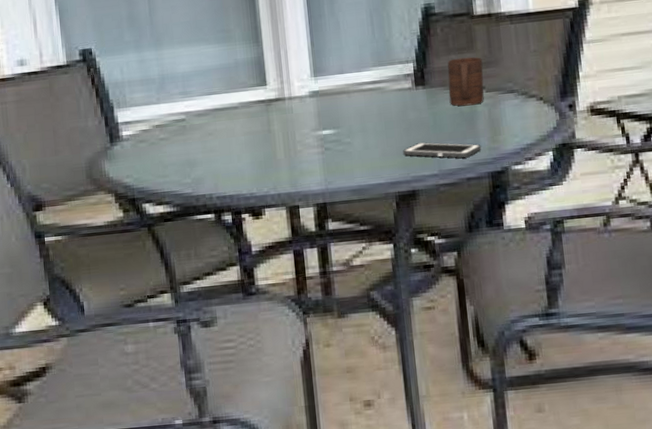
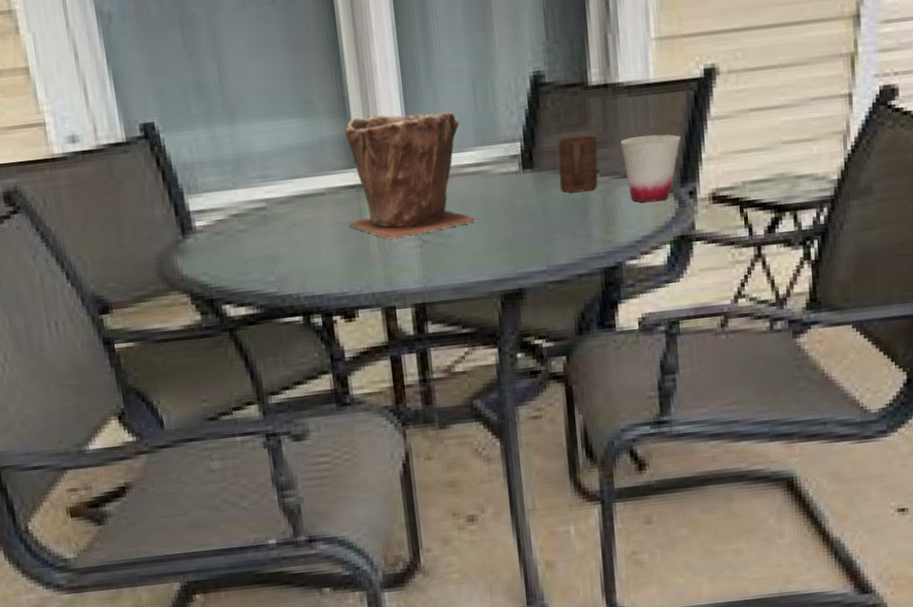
plant pot: none [257,37,375,147] -> present [345,111,478,240]
cell phone: present [403,142,482,158] -> none [509,234,594,252]
cup: none [504,55,560,115] -> present [620,134,681,203]

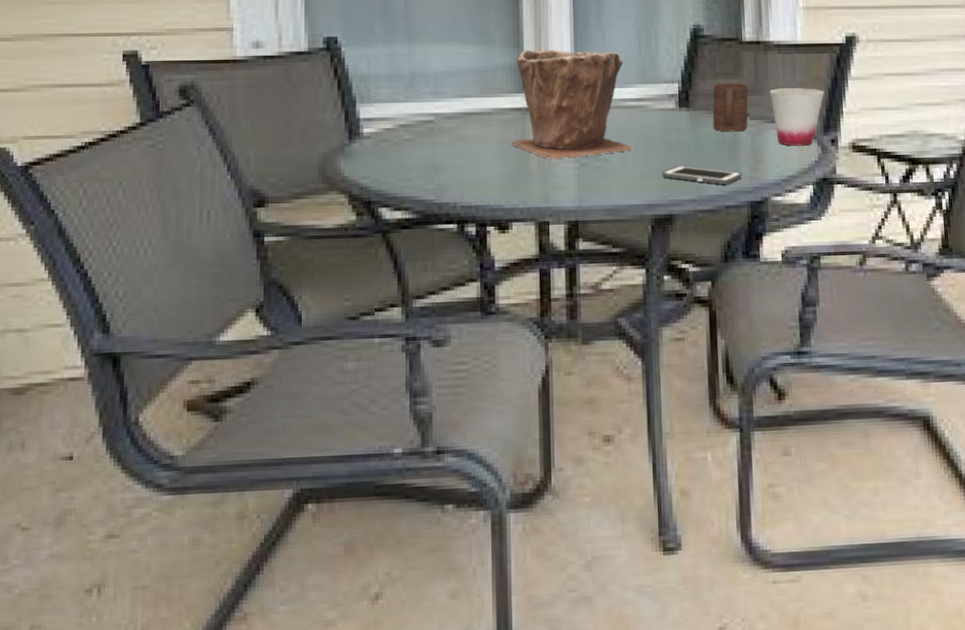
cell phone: none [509,234,594,252] -> present [662,166,742,184]

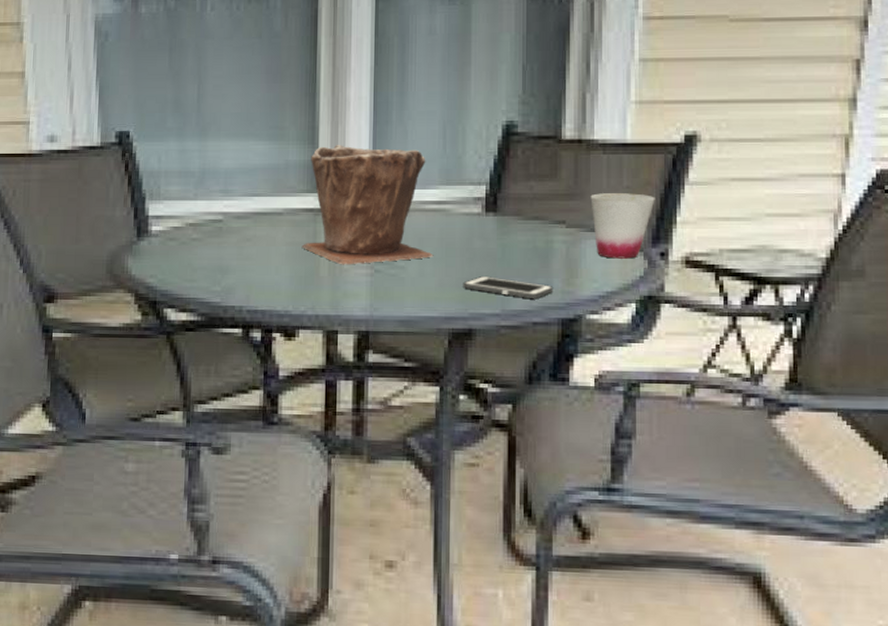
cup: present [712,83,749,132] -> none [523,186,566,241]

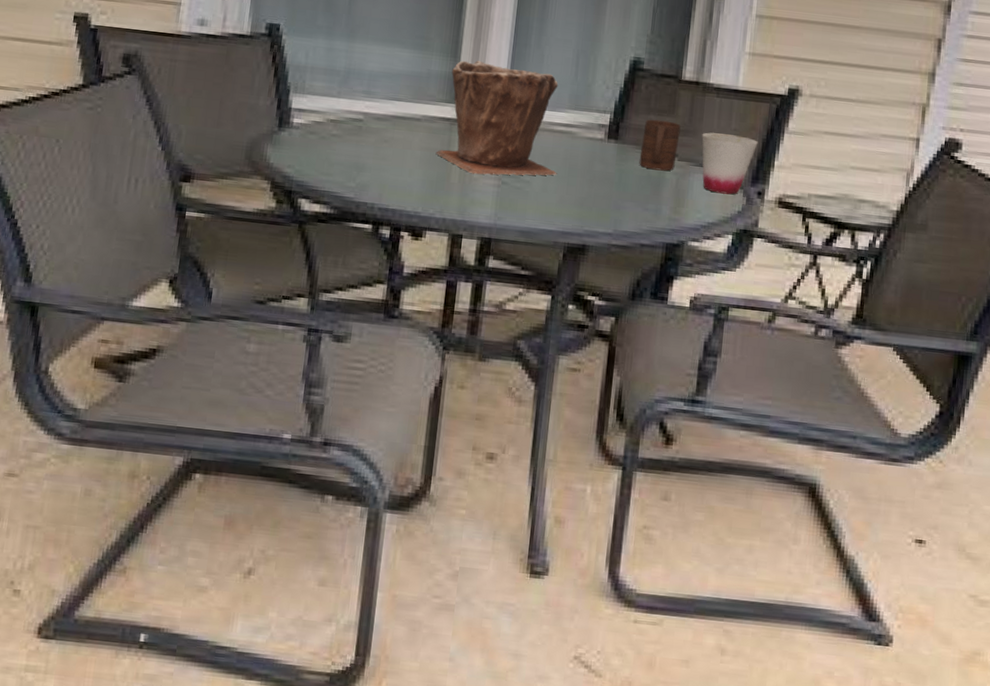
cell phone: present [463,276,554,298] -> none [581,197,662,223]
cup: none [523,186,566,241] -> present [639,119,681,171]

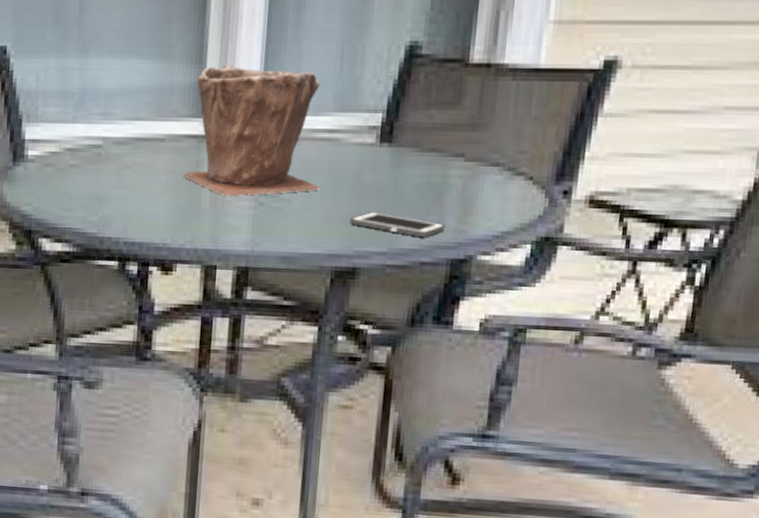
cell phone: none [581,197,662,223] -> present [350,212,446,237]
cup: present [639,119,681,171] -> none [417,114,468,175]
cup: present [702,132,758,195] -> none [494,124,564,197]

